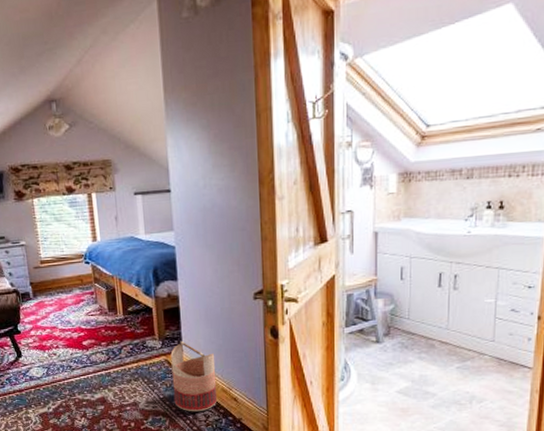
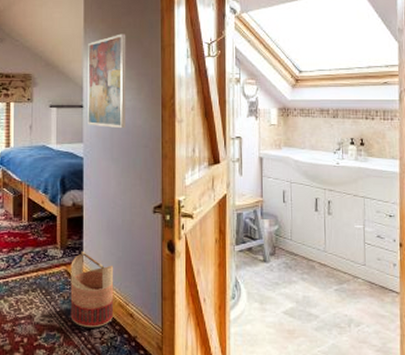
wall art: none [171,101,220,212] -> present [88,34,126,129]

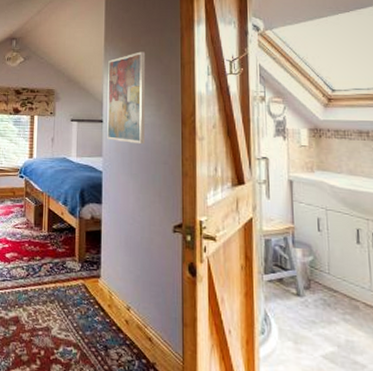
basket: present [70,252,114,328] -> none [87,267,132,349]

